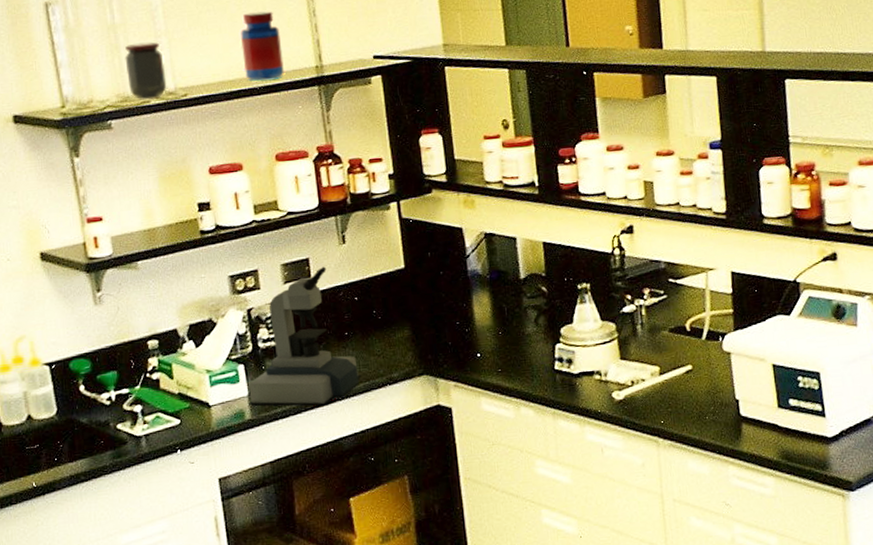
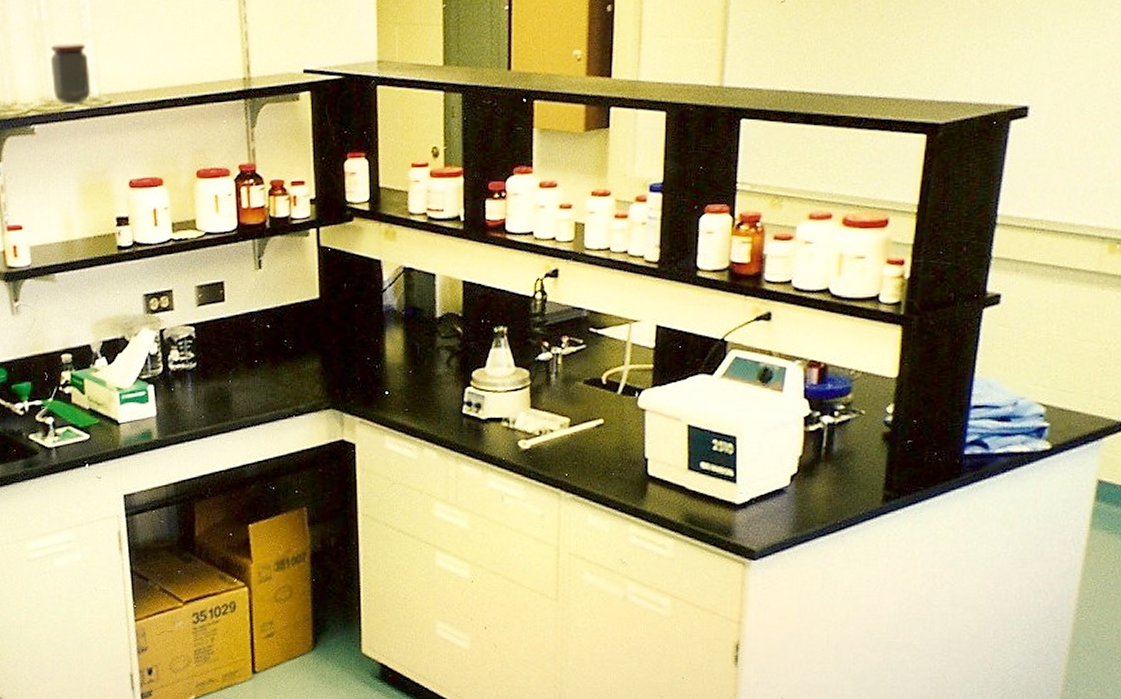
jar: present [241,11,284,81] -> none [169,15,211,91]
microscope: present [248,266,361,406] -> none [156,291,268,432]

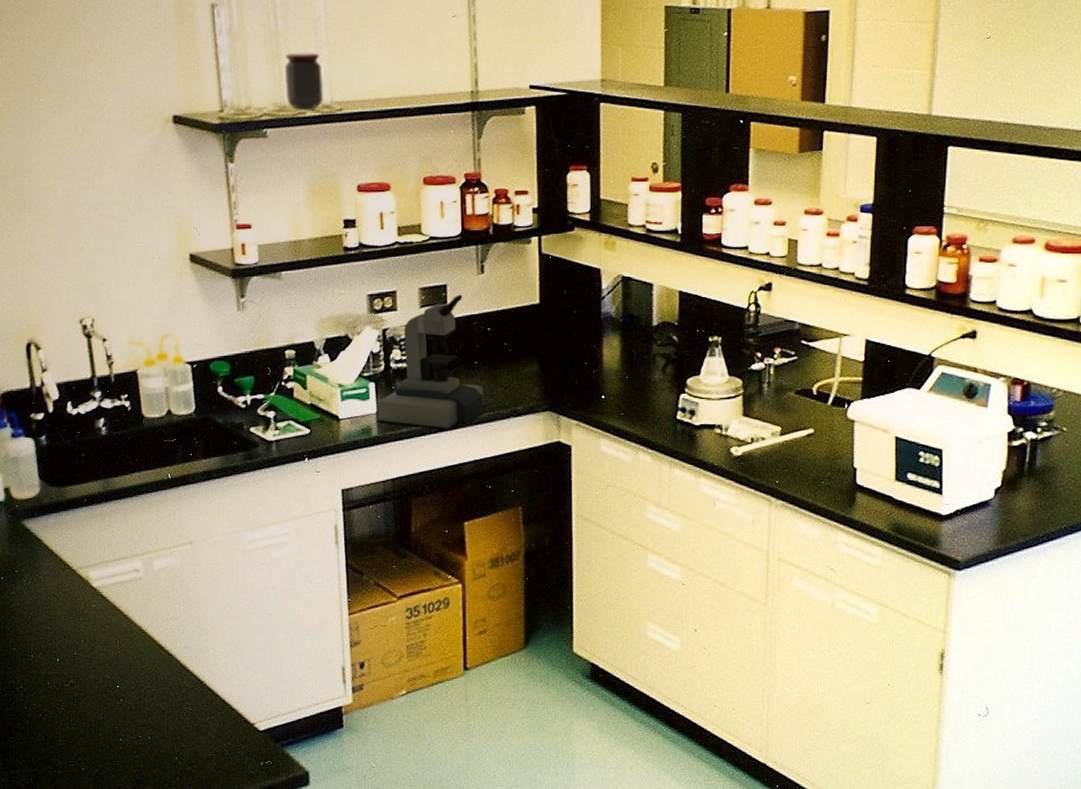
microscope: none [156,291,268,432] -> present [376,294,487,431]

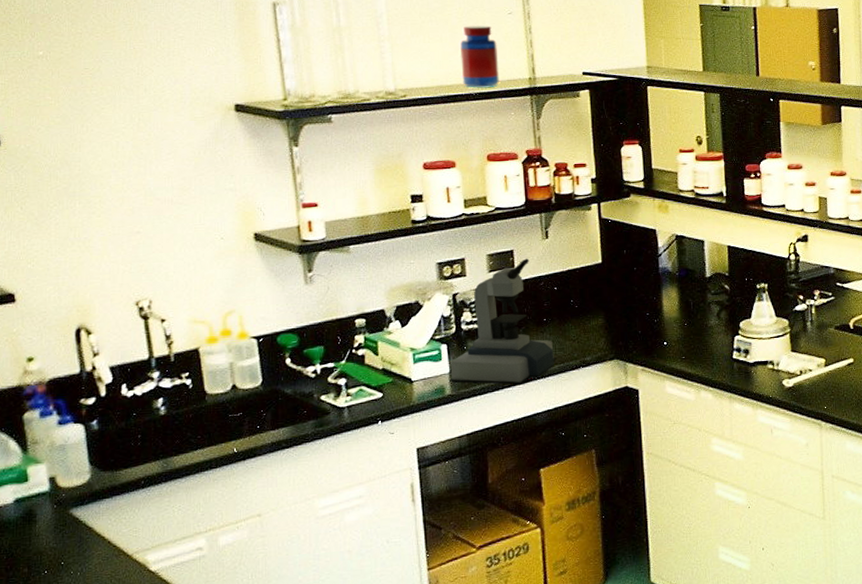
jar: present [285,52,323,110] -> none [348,45,387,97]
jar: none [400,30,440,101] -> present [460,25,499,87]

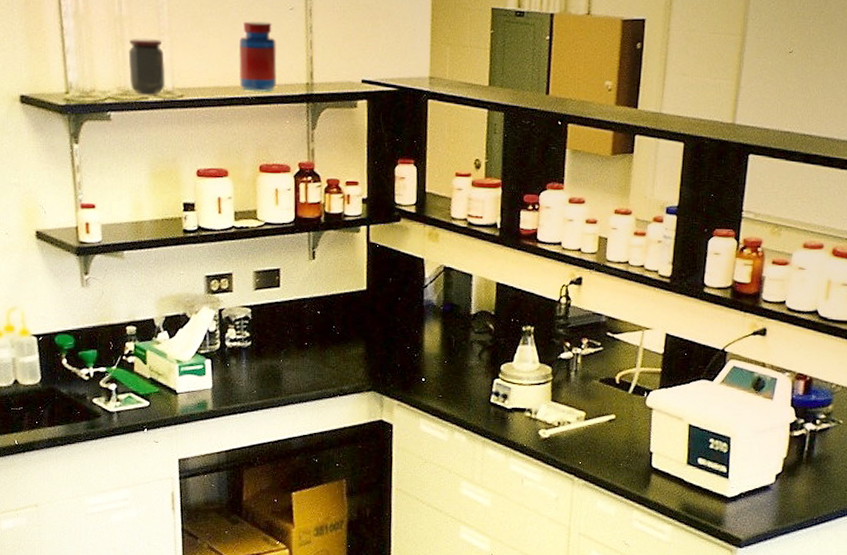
jar: none [348,45,387,97] -> present [128,38,165,95]
microscope: present [449,258,557,385] -> none [212,278,315,407]

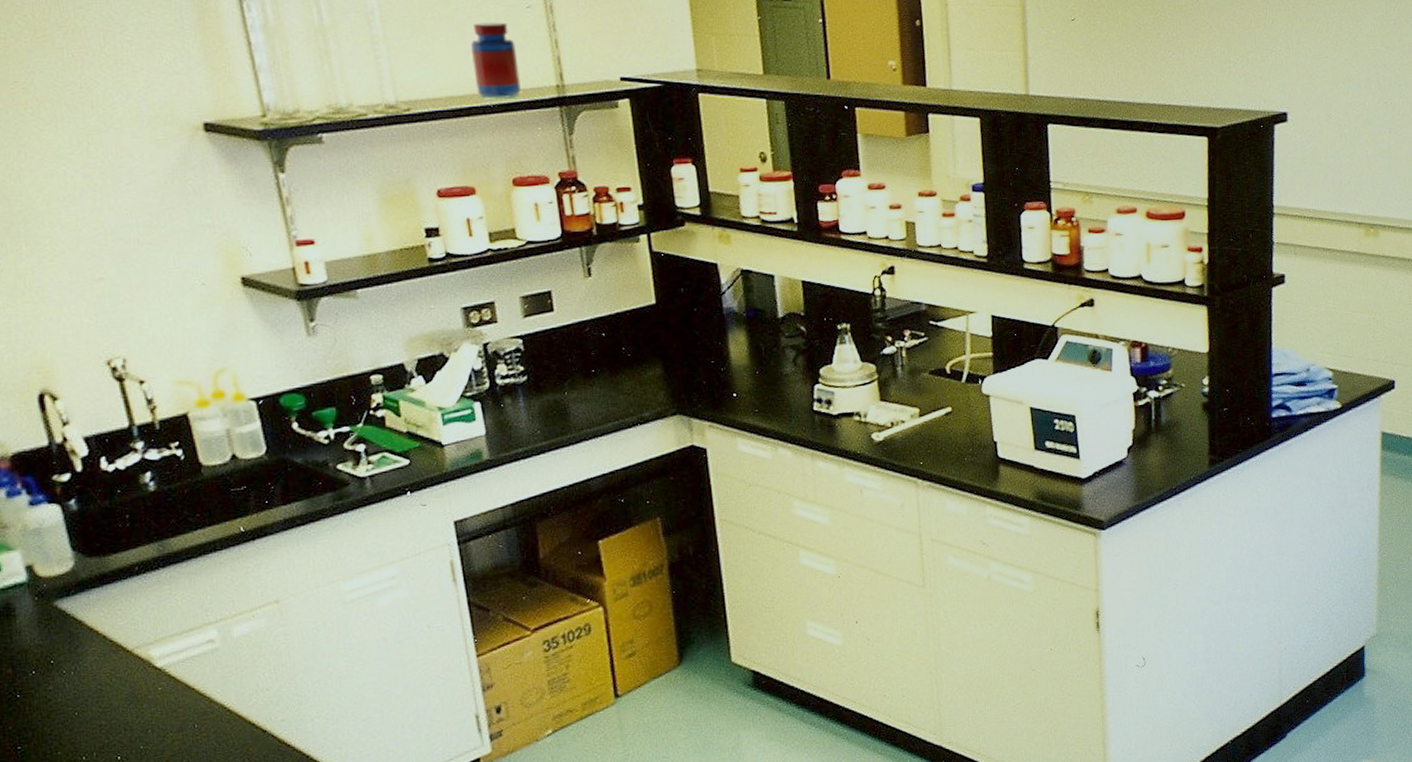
jar: present [128,38,165,95] -> none [336,48,387,111]

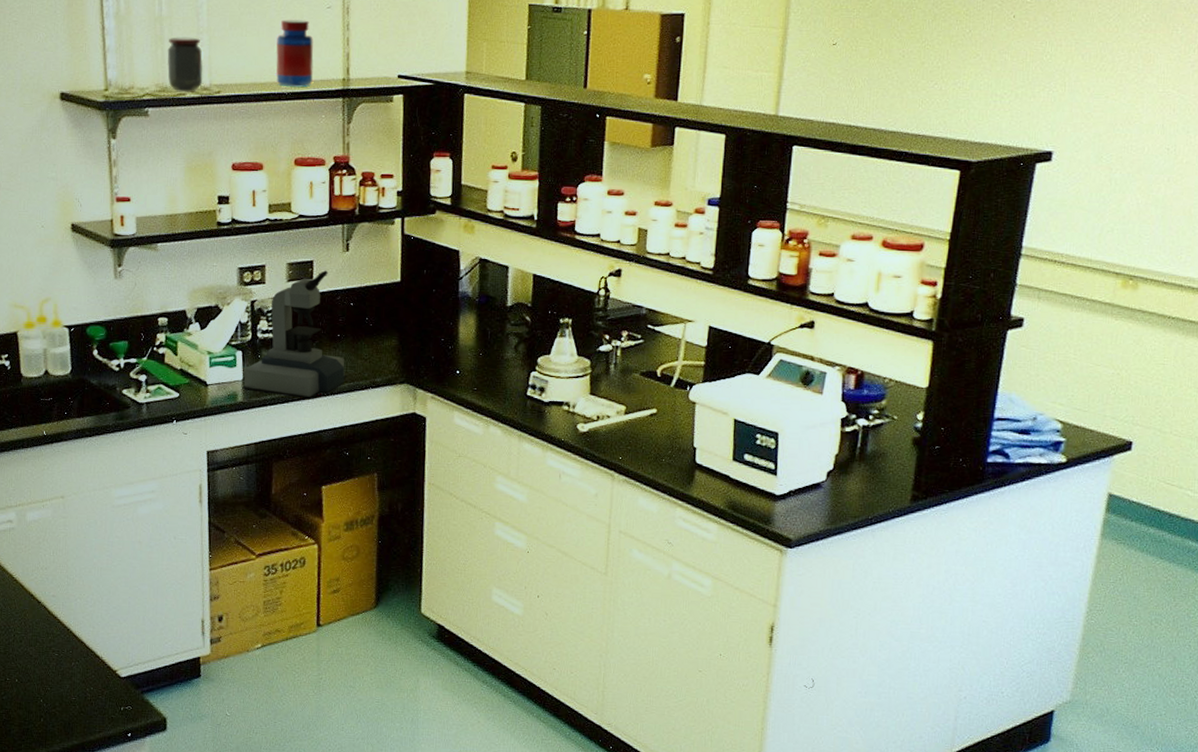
jar: none [336,48,387,111] -> present [167,37,203,91]
microscope: none [486,300,610,446] -> present [242,270,347,399]

